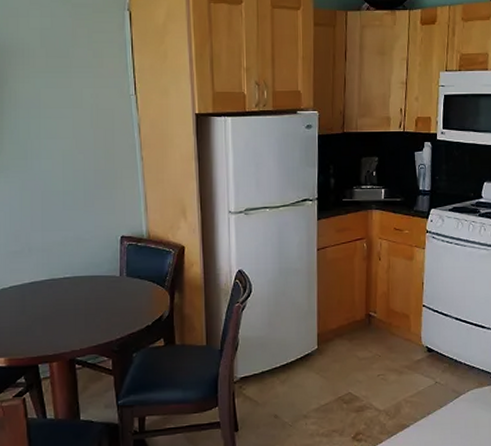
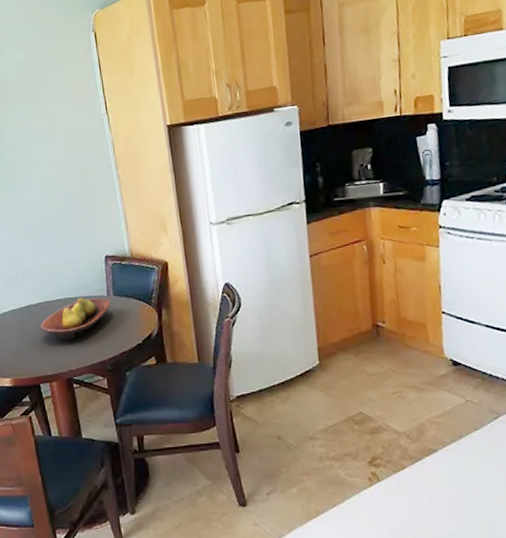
fruit bowl: none [43,277,123,320] -> present [40,297,111,341]

